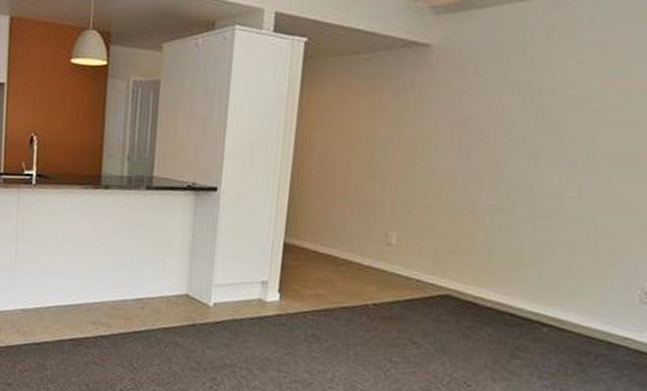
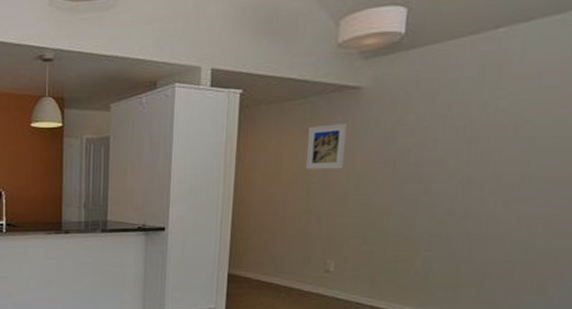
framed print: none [370,82,417,133] -> present [305,122,348,169]

